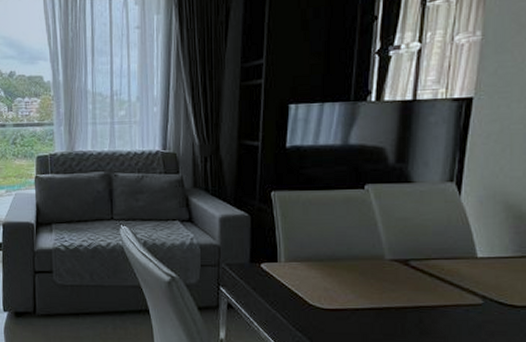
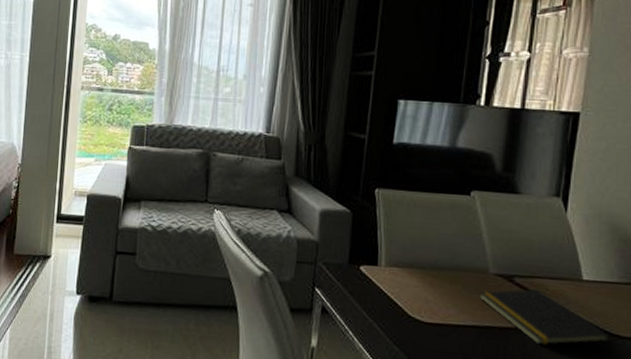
notepad: none [377,269,504,320] -> present [480,288,610,346]

